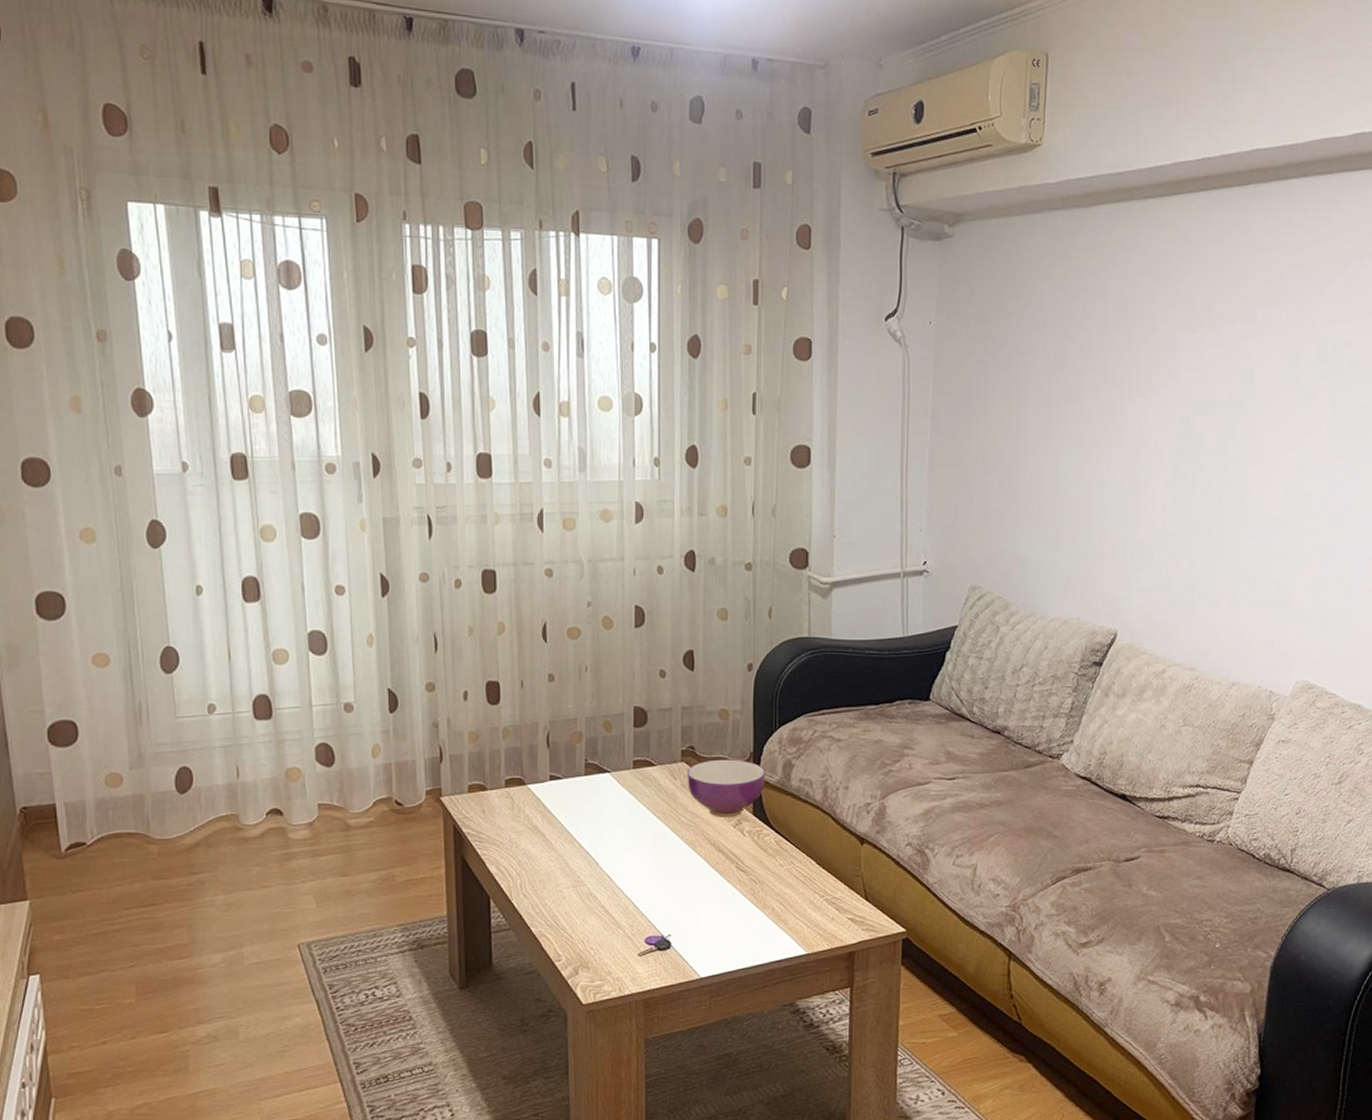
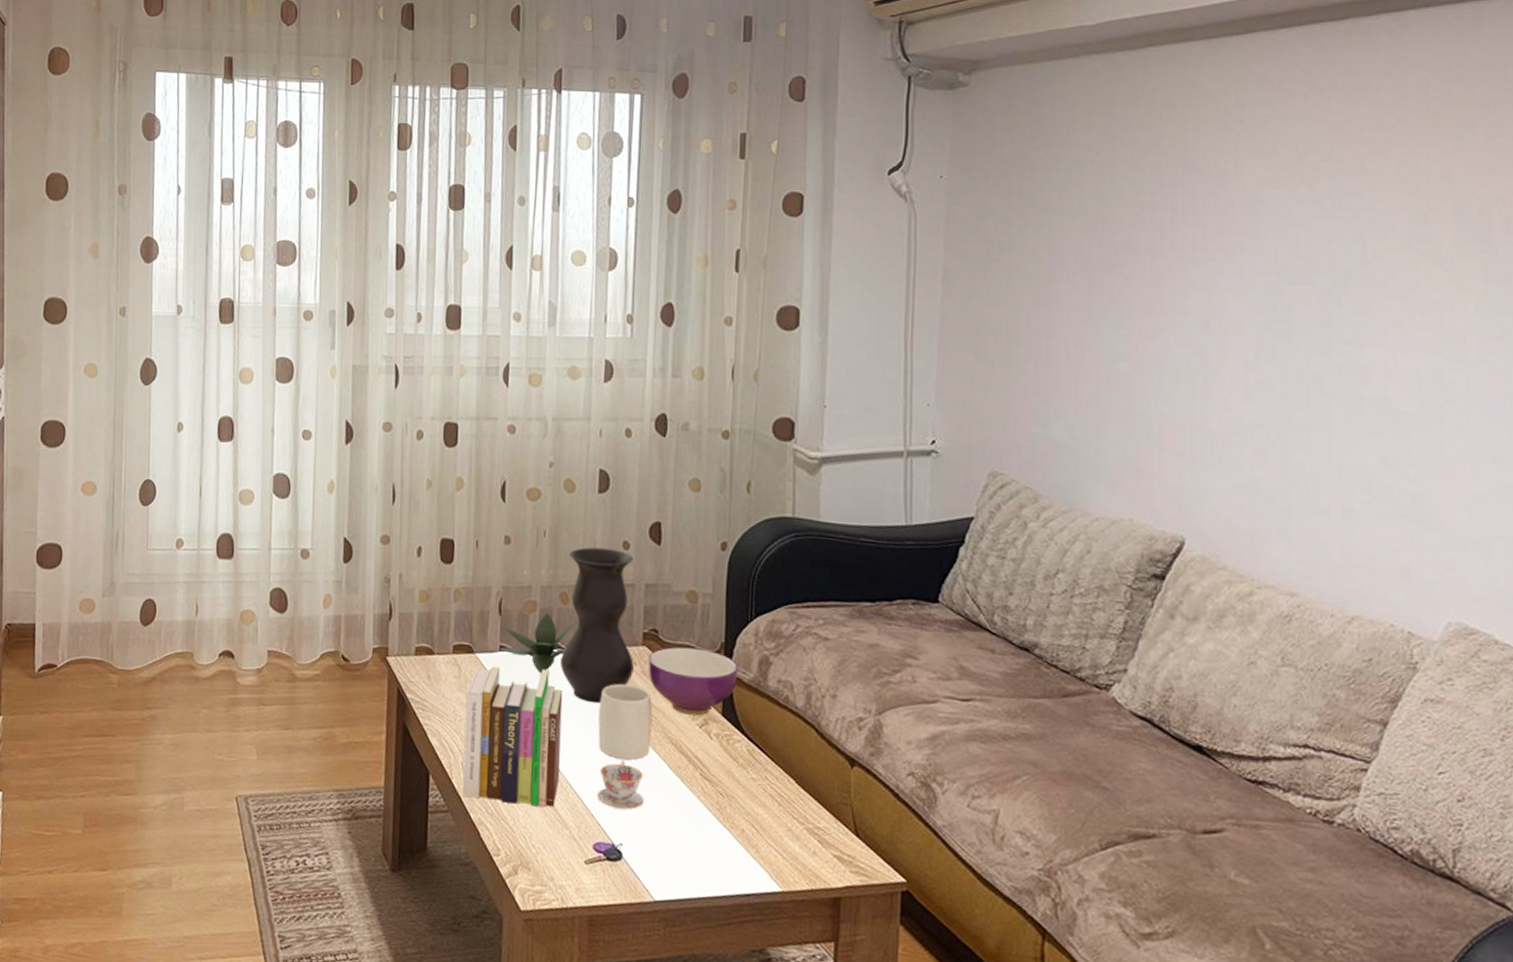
books: none [520,792,612,914] -> present [462,666,563,807]
plant: none [549,742,619,797] -> present [499,614,575,674]
vase: none [608,678,674,816] -> present [560,547,634,703]
mug: none [644,797,693,862] -> present [598,683,653,760]
teacup: none [647,863,688,905] -> present [597,760,644,810]

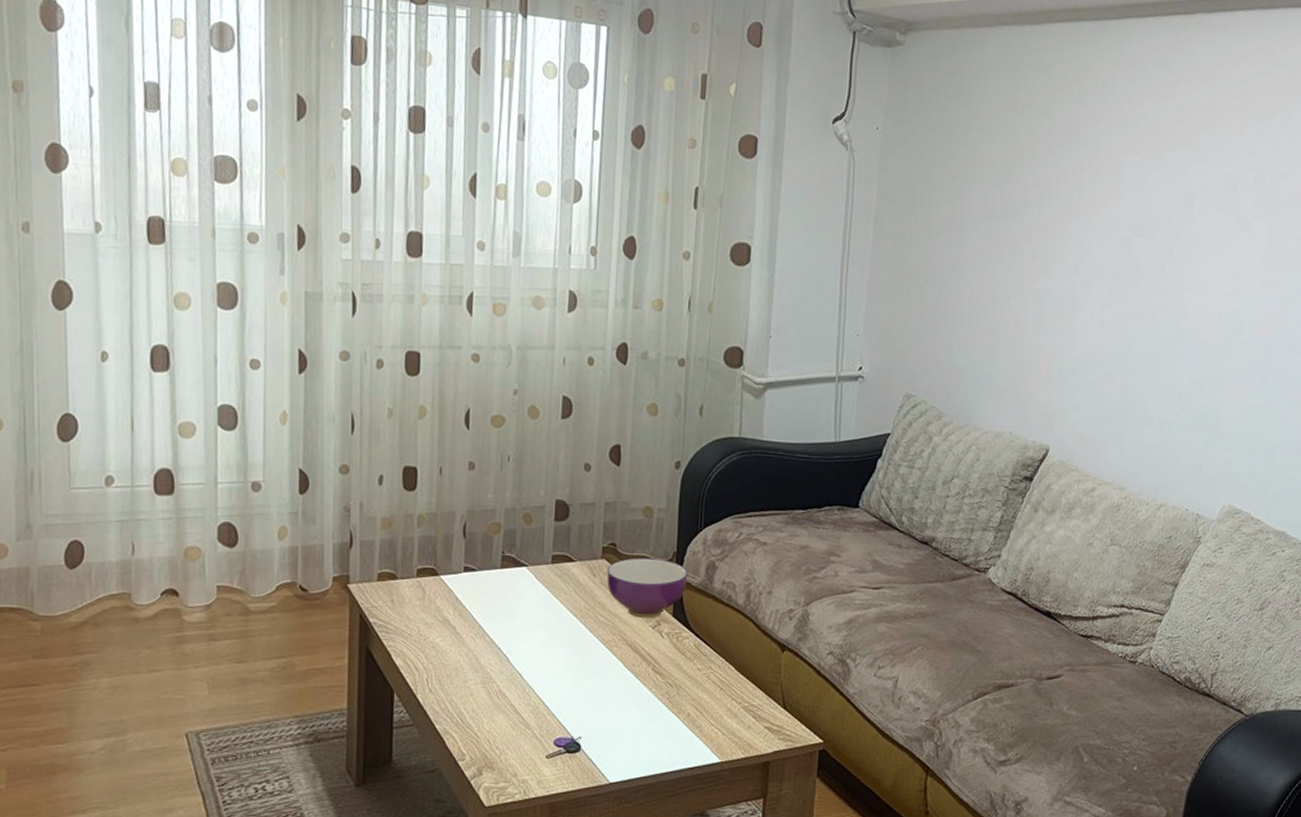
books: present [462,666,563,807] -> none [427,585,527,712]
plant: present [499,614,575,674] -> none [463,534,538,591]
vase: present [560,547,634,703] -> none [524,470,594,613]
teacup: present [597,760,644,810] -> none [558,663,601,707]
mug: present [598,683,653,760] -> none [559,594,611,662]

